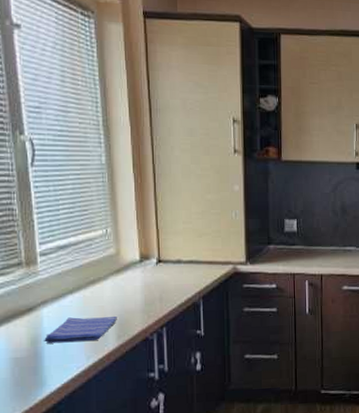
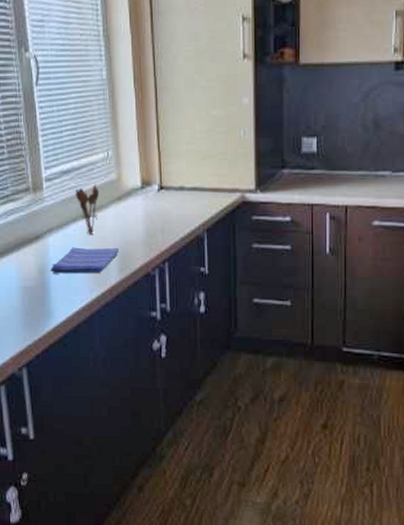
utensil holder: none [72,258,98,305] -> present [75,184,100,234]

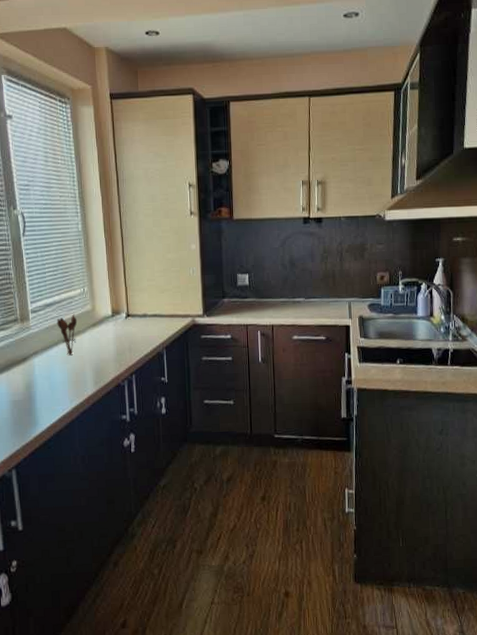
dish towel: present [50,247,119,274] -> none [36,365,94,389]

